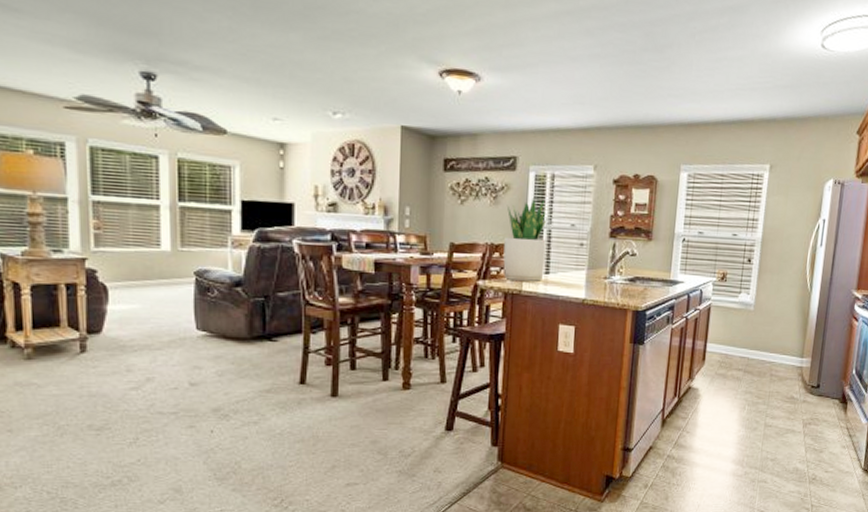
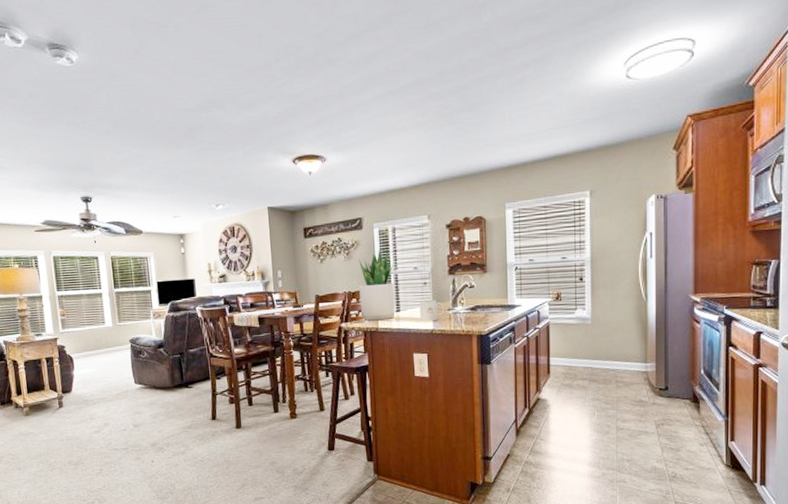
mug: none [571,264,601,290] -> present [419,300,445,322]

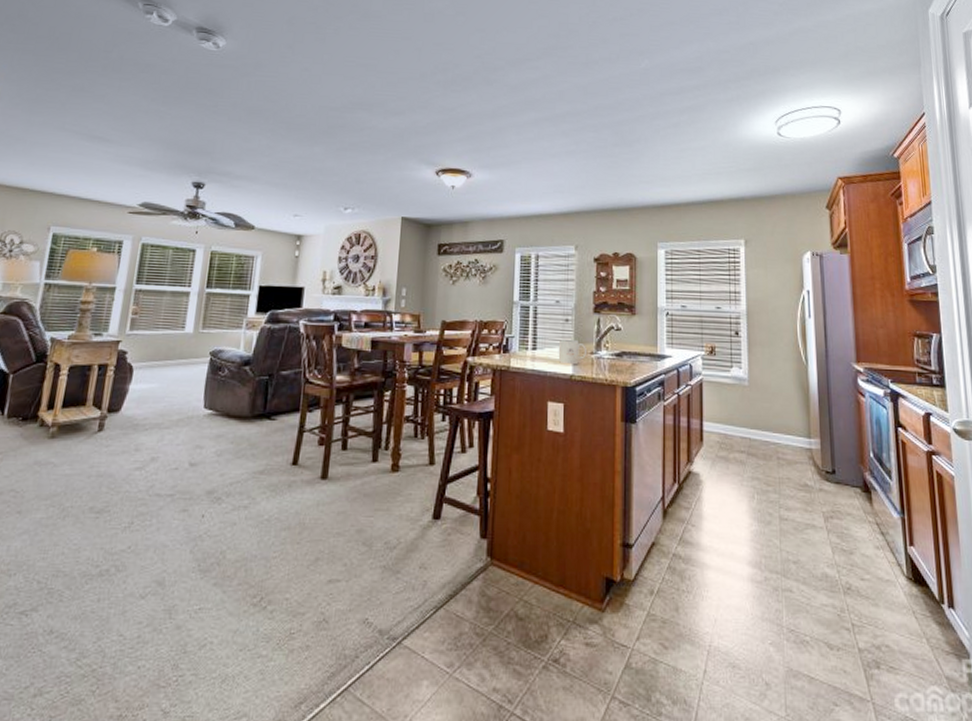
planter: present [359,249,395,321] -> none [491,277,533,358]

